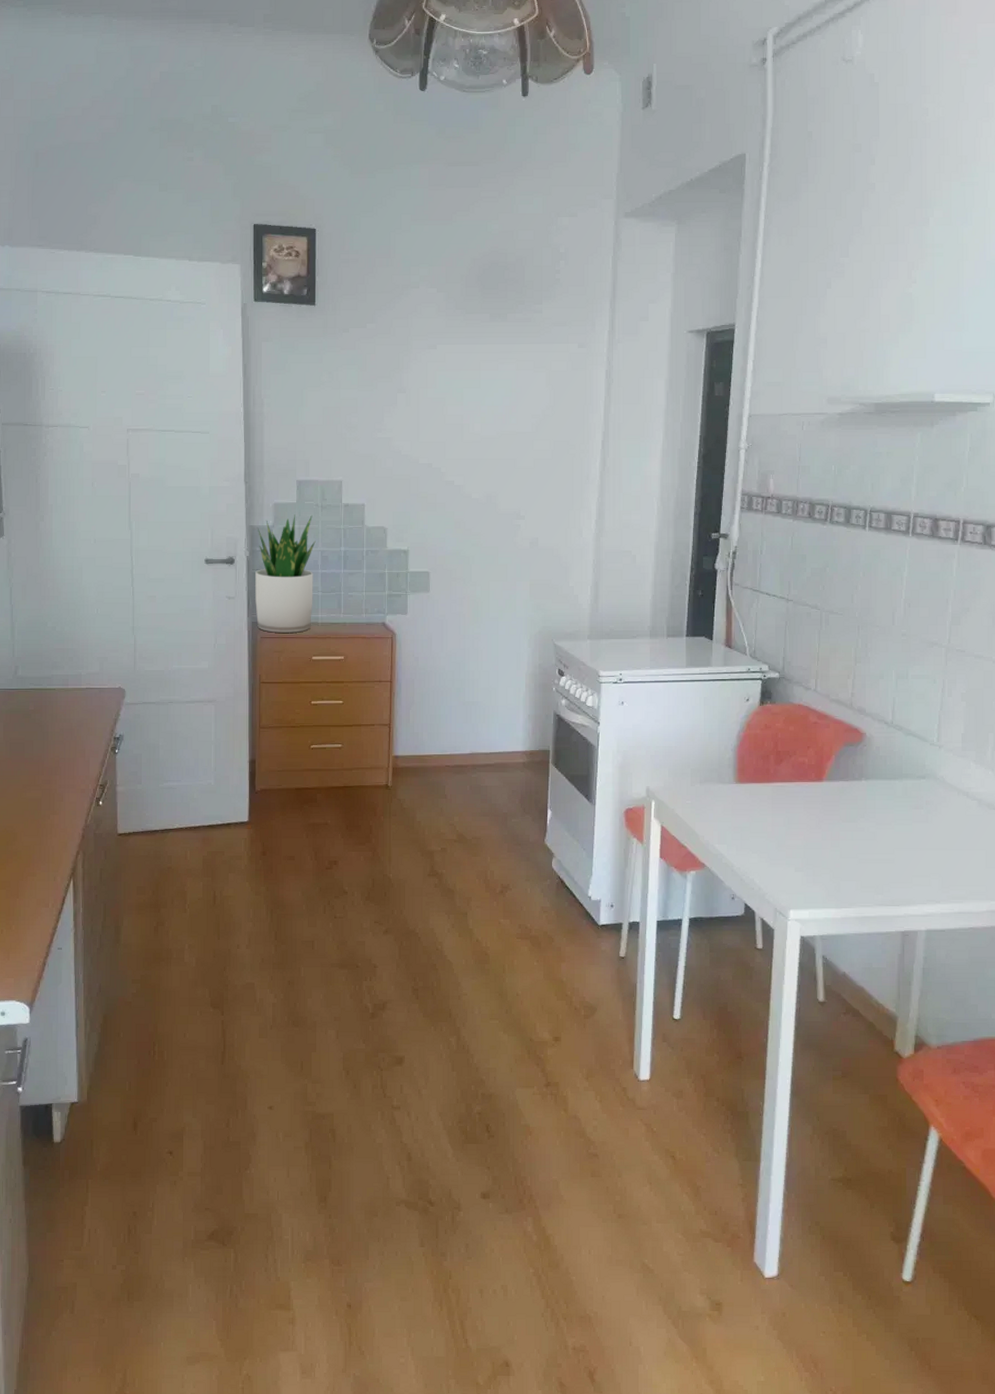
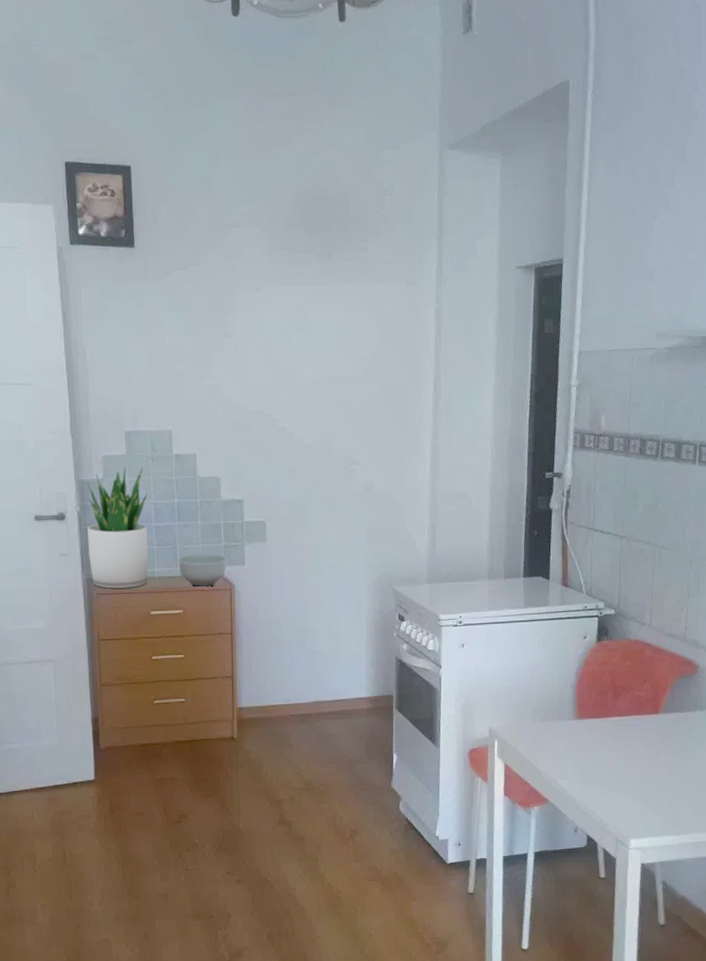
bowl: none [341,602,390,634] -> present [177,553,227,587]

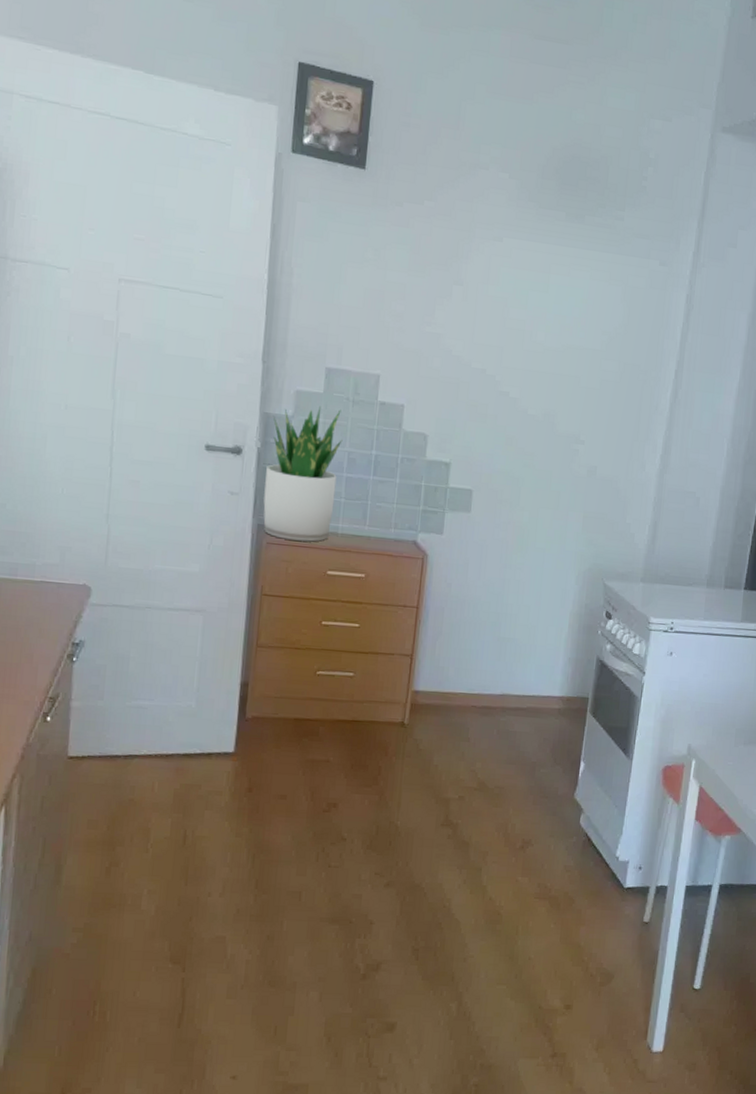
bowl: present [177,553,227,587] -> none [366,513,424,552]

